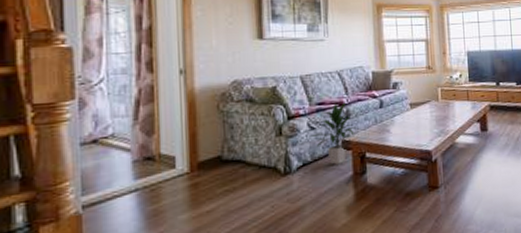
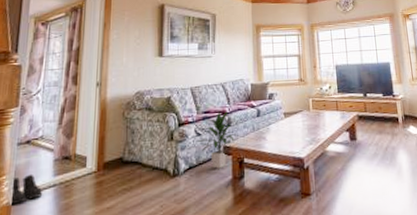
boots: none [79,178,121,215] -> present [12,174,42,206]

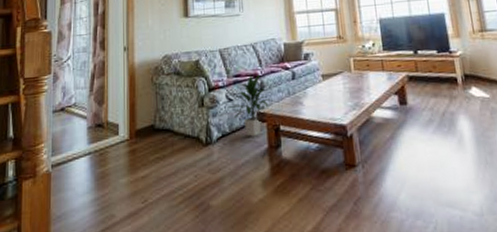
boots: present [12,174,42,206] -> none [50,141,78,173]

